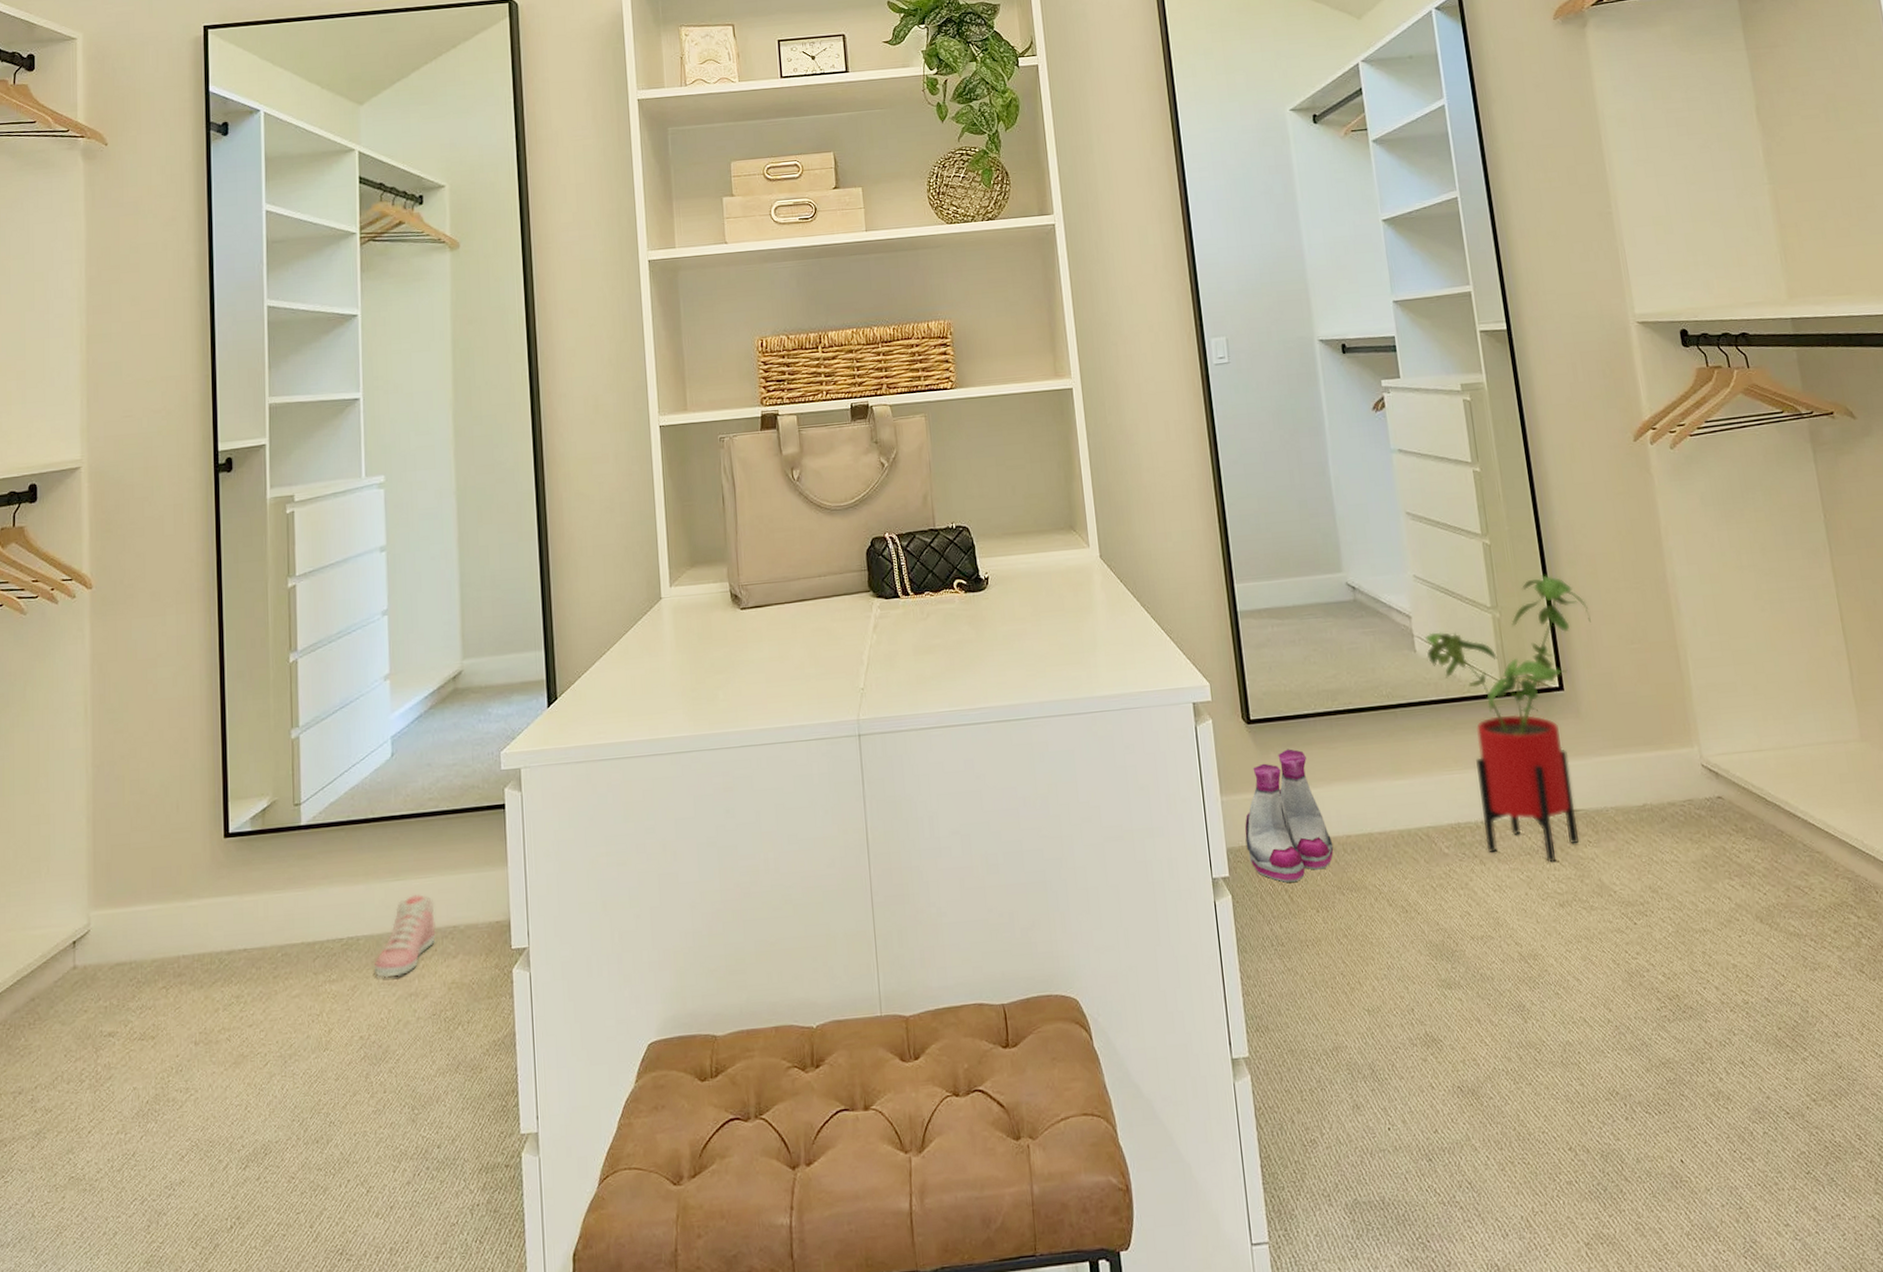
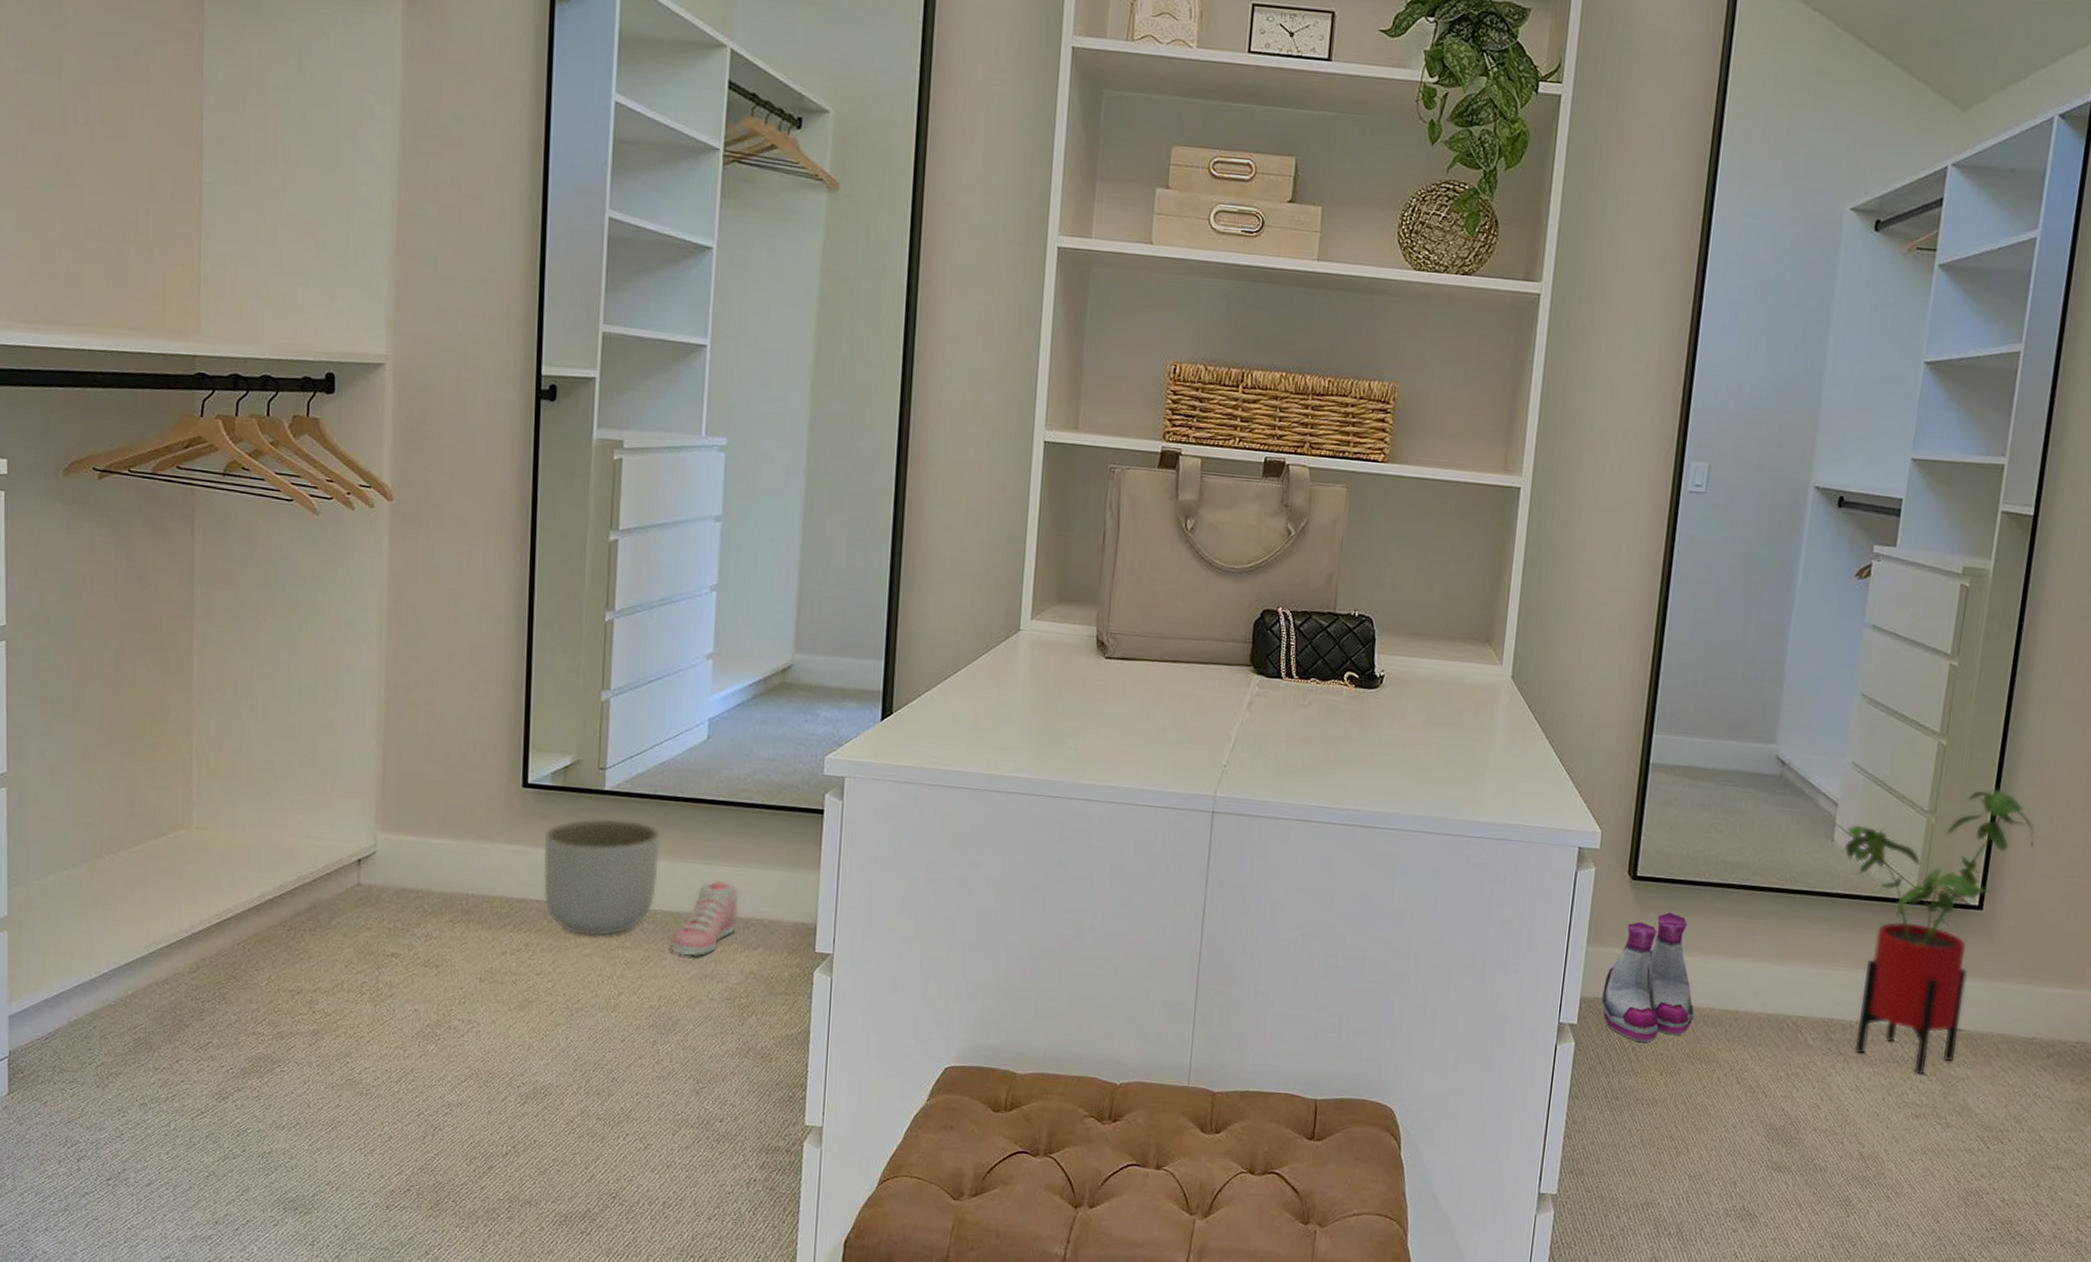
planter: none [248,851,357,977] -> present [543,818,661,935]

